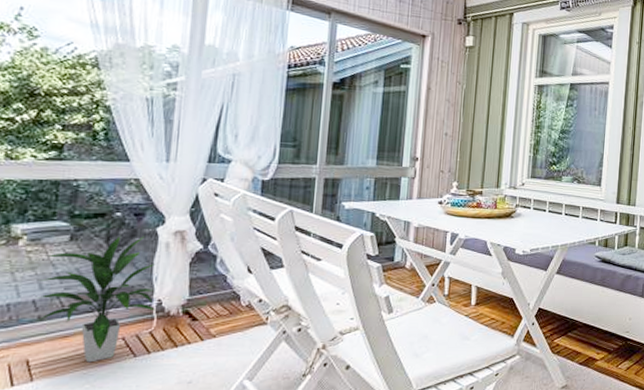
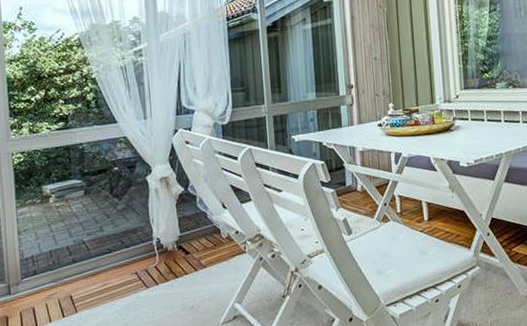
indoor plant: present [34,235,157,363] -> none [69,185,157,295]

